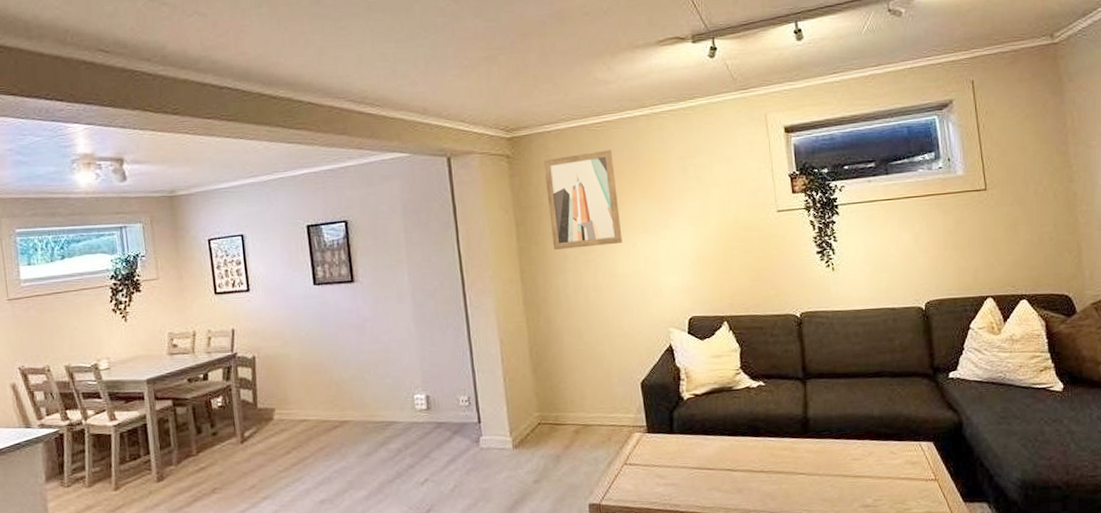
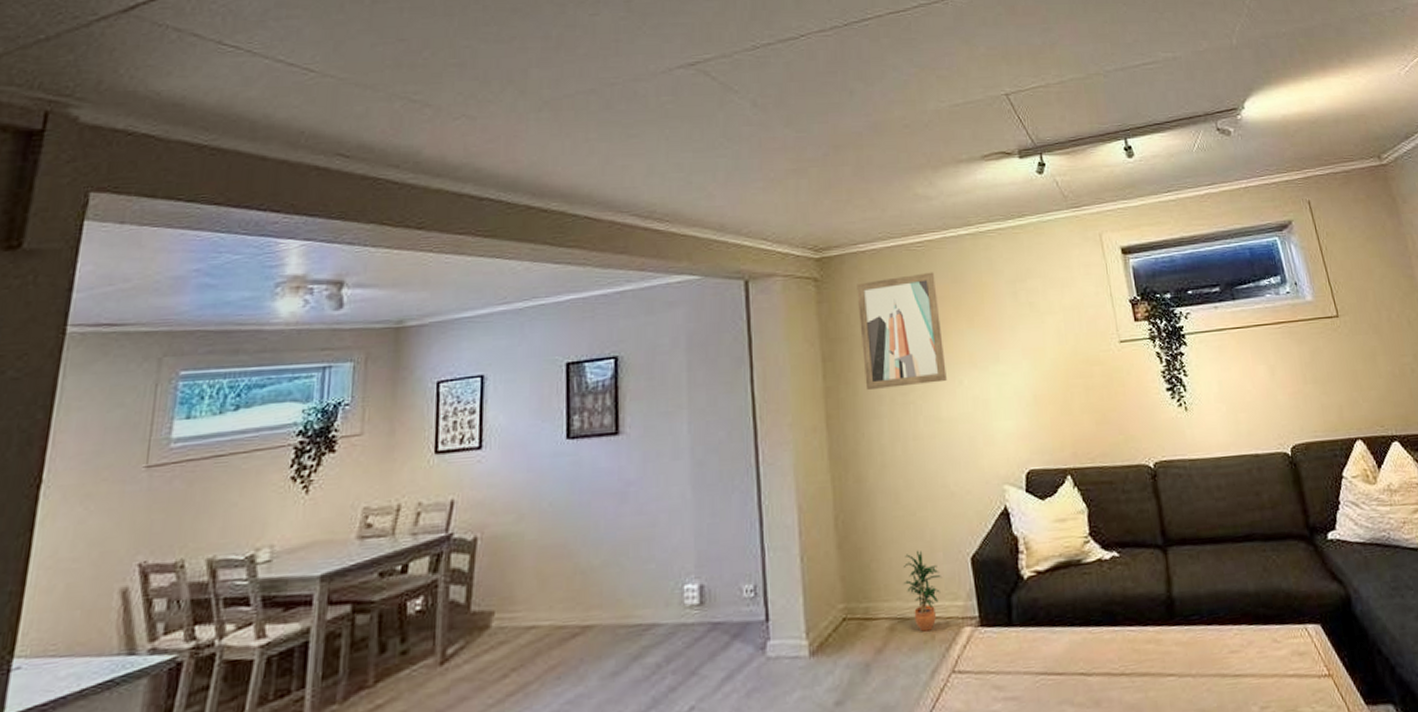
potted plant: none [586,375,617,435] -> present [903,550,943,632]

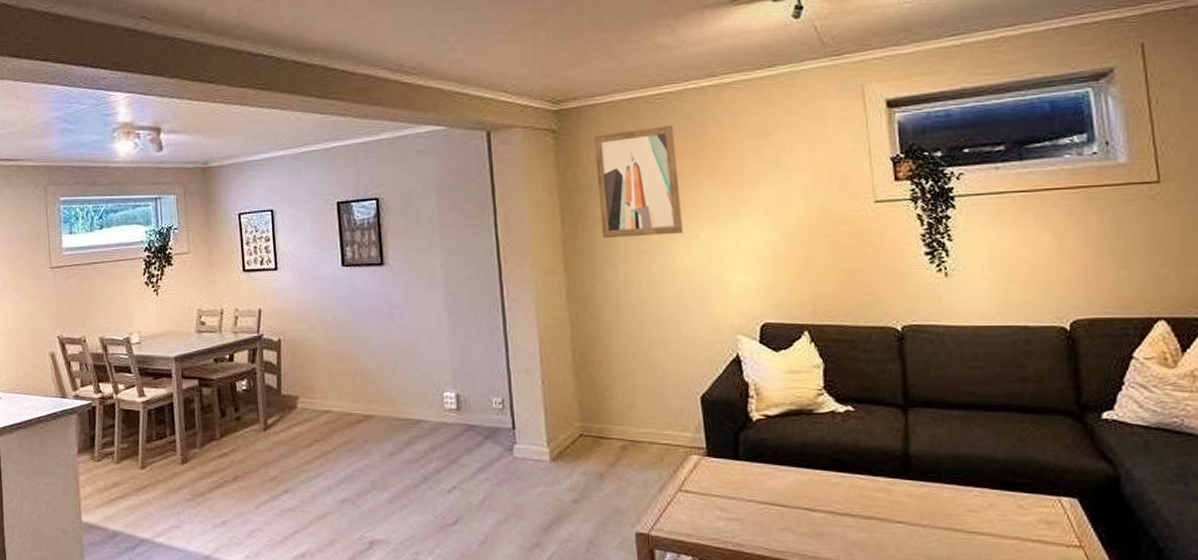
potted plant: present [903,550,943,632] -> none [635,385,672,454]

